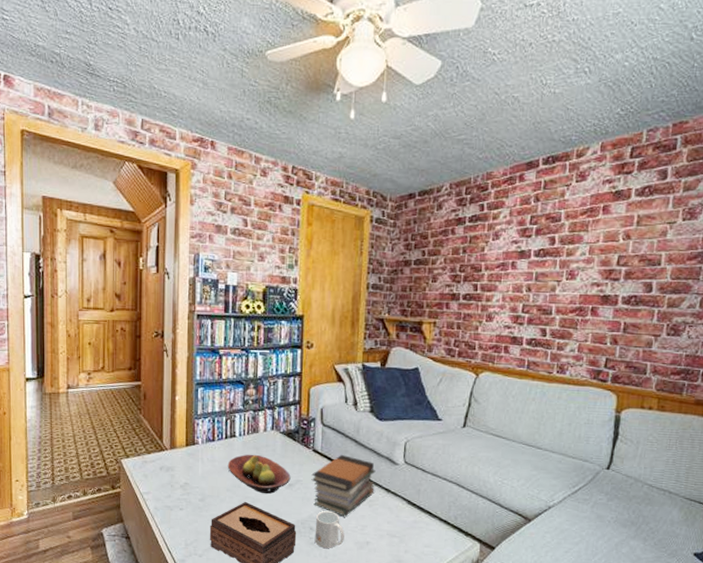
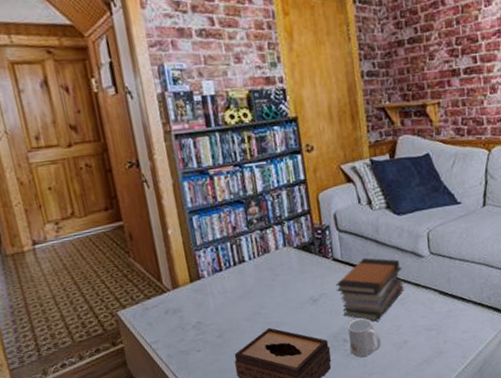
fruit bowl: present [227,454,291,494] -> none [241,275,314,316]

